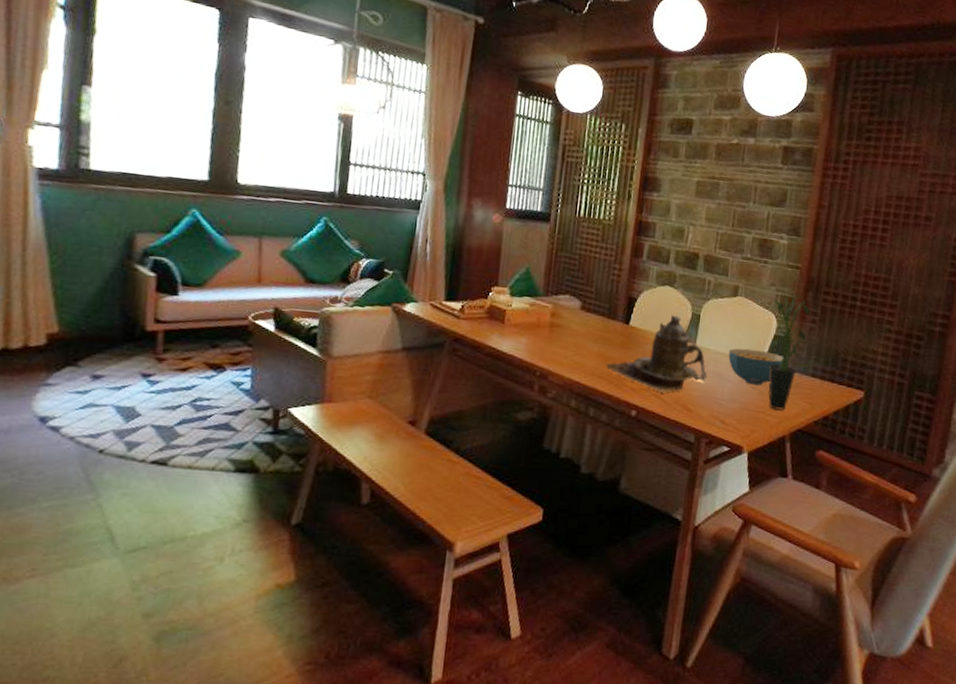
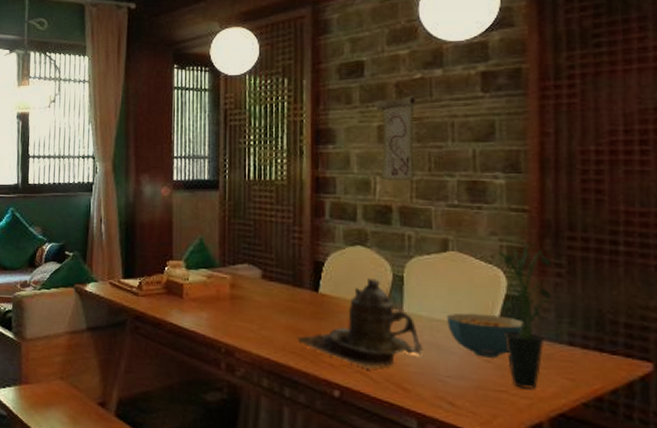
wall scroll: none [693,145,731,233] -> present [375,84,416,181]

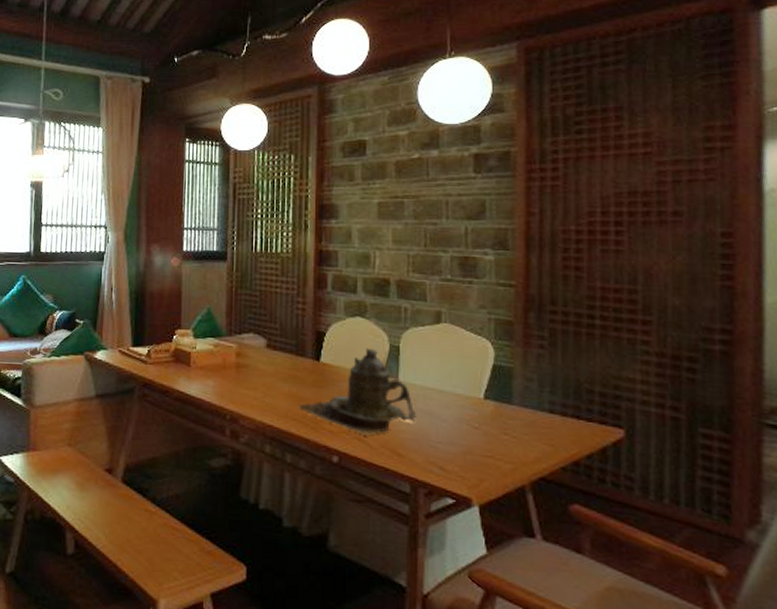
wall scroll: present [375,84,416,181] -> none [375,163,414,256]
cereal bowl: present [447,312,523,358] -> none [439,381,509,425]
potted plant: present [496,241,561,389] -> none [485,314,542,454]

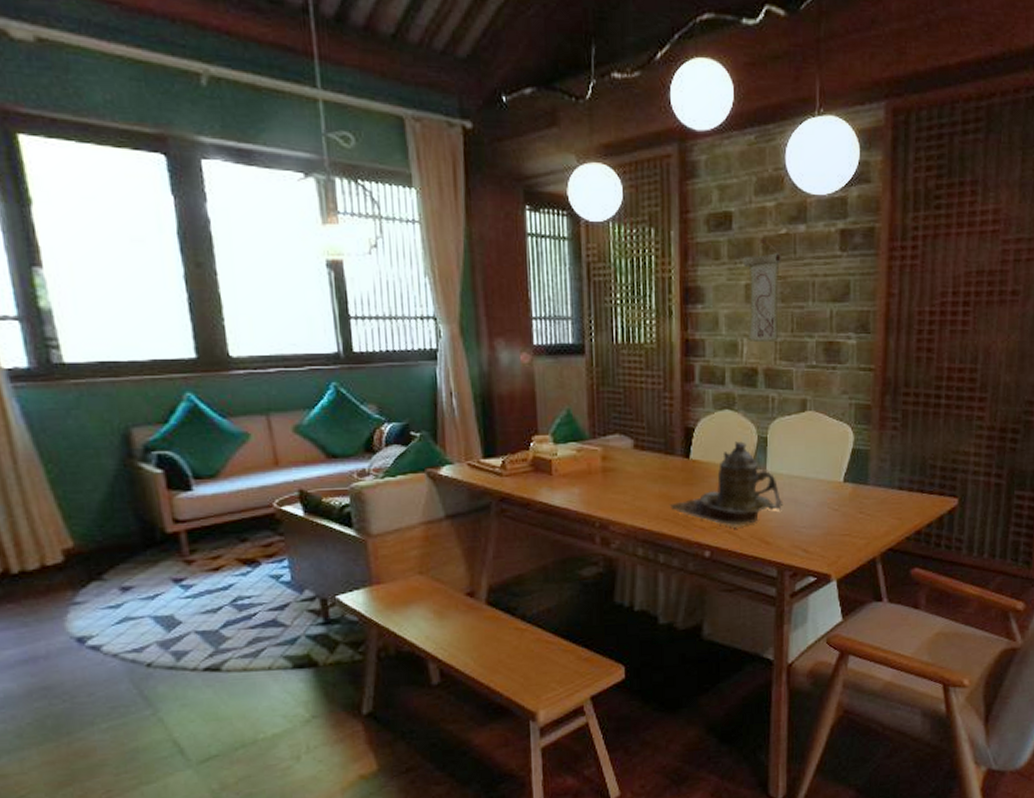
wall scroll: none [375,163,414,256] -> present [742,239,781,343]

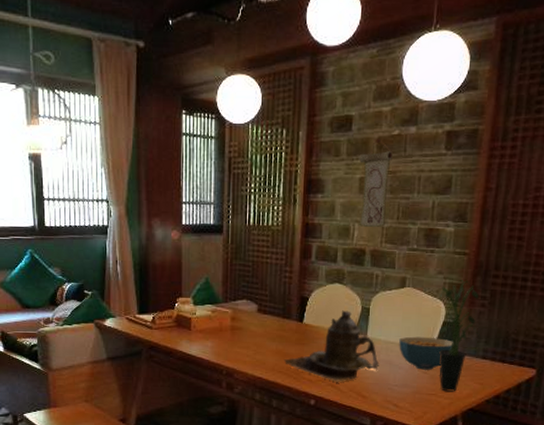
cereal bowl: none [804,467,865,507] -> present [399,336,453,370]
potted plant: none [846,399,894,531] -> present [438,279,480,392]

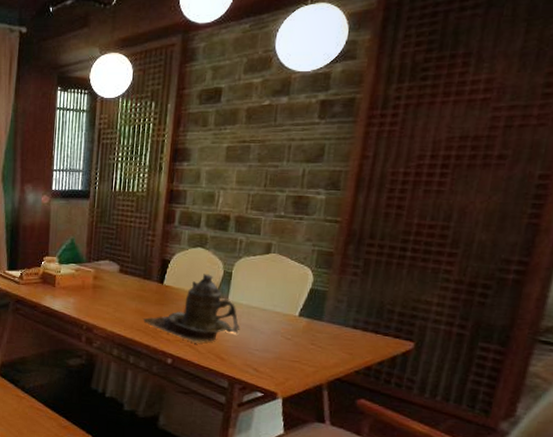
wall scroll: present [358,139,393,228] -> none [224,110,262,195]
cereal bowl: present [399,336,453,370] -> none [261,302,321,337]
potted plant: present [438,279,480,392] -> none [304,247,352,360]

